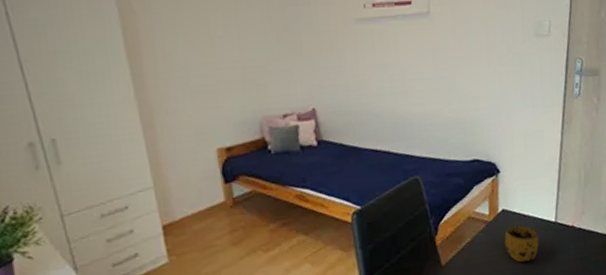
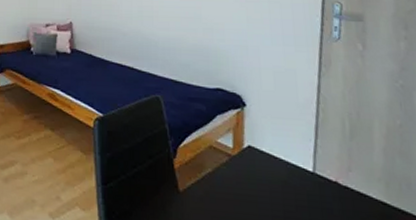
mug: present [504,225,539,263] -> none [250,166,293,211]

